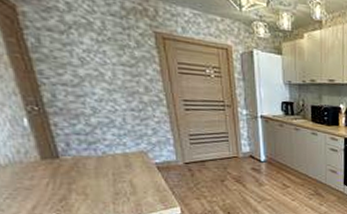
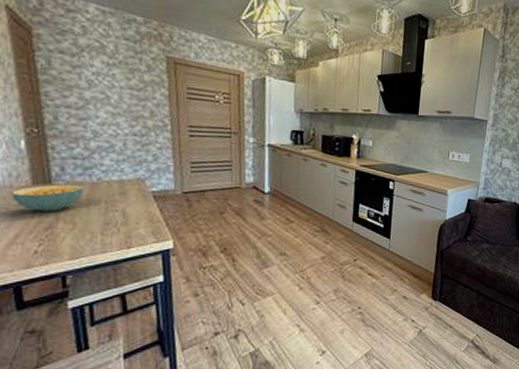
cereal bowl: none [23,158,92,185] -> present [11,184,85,212]

